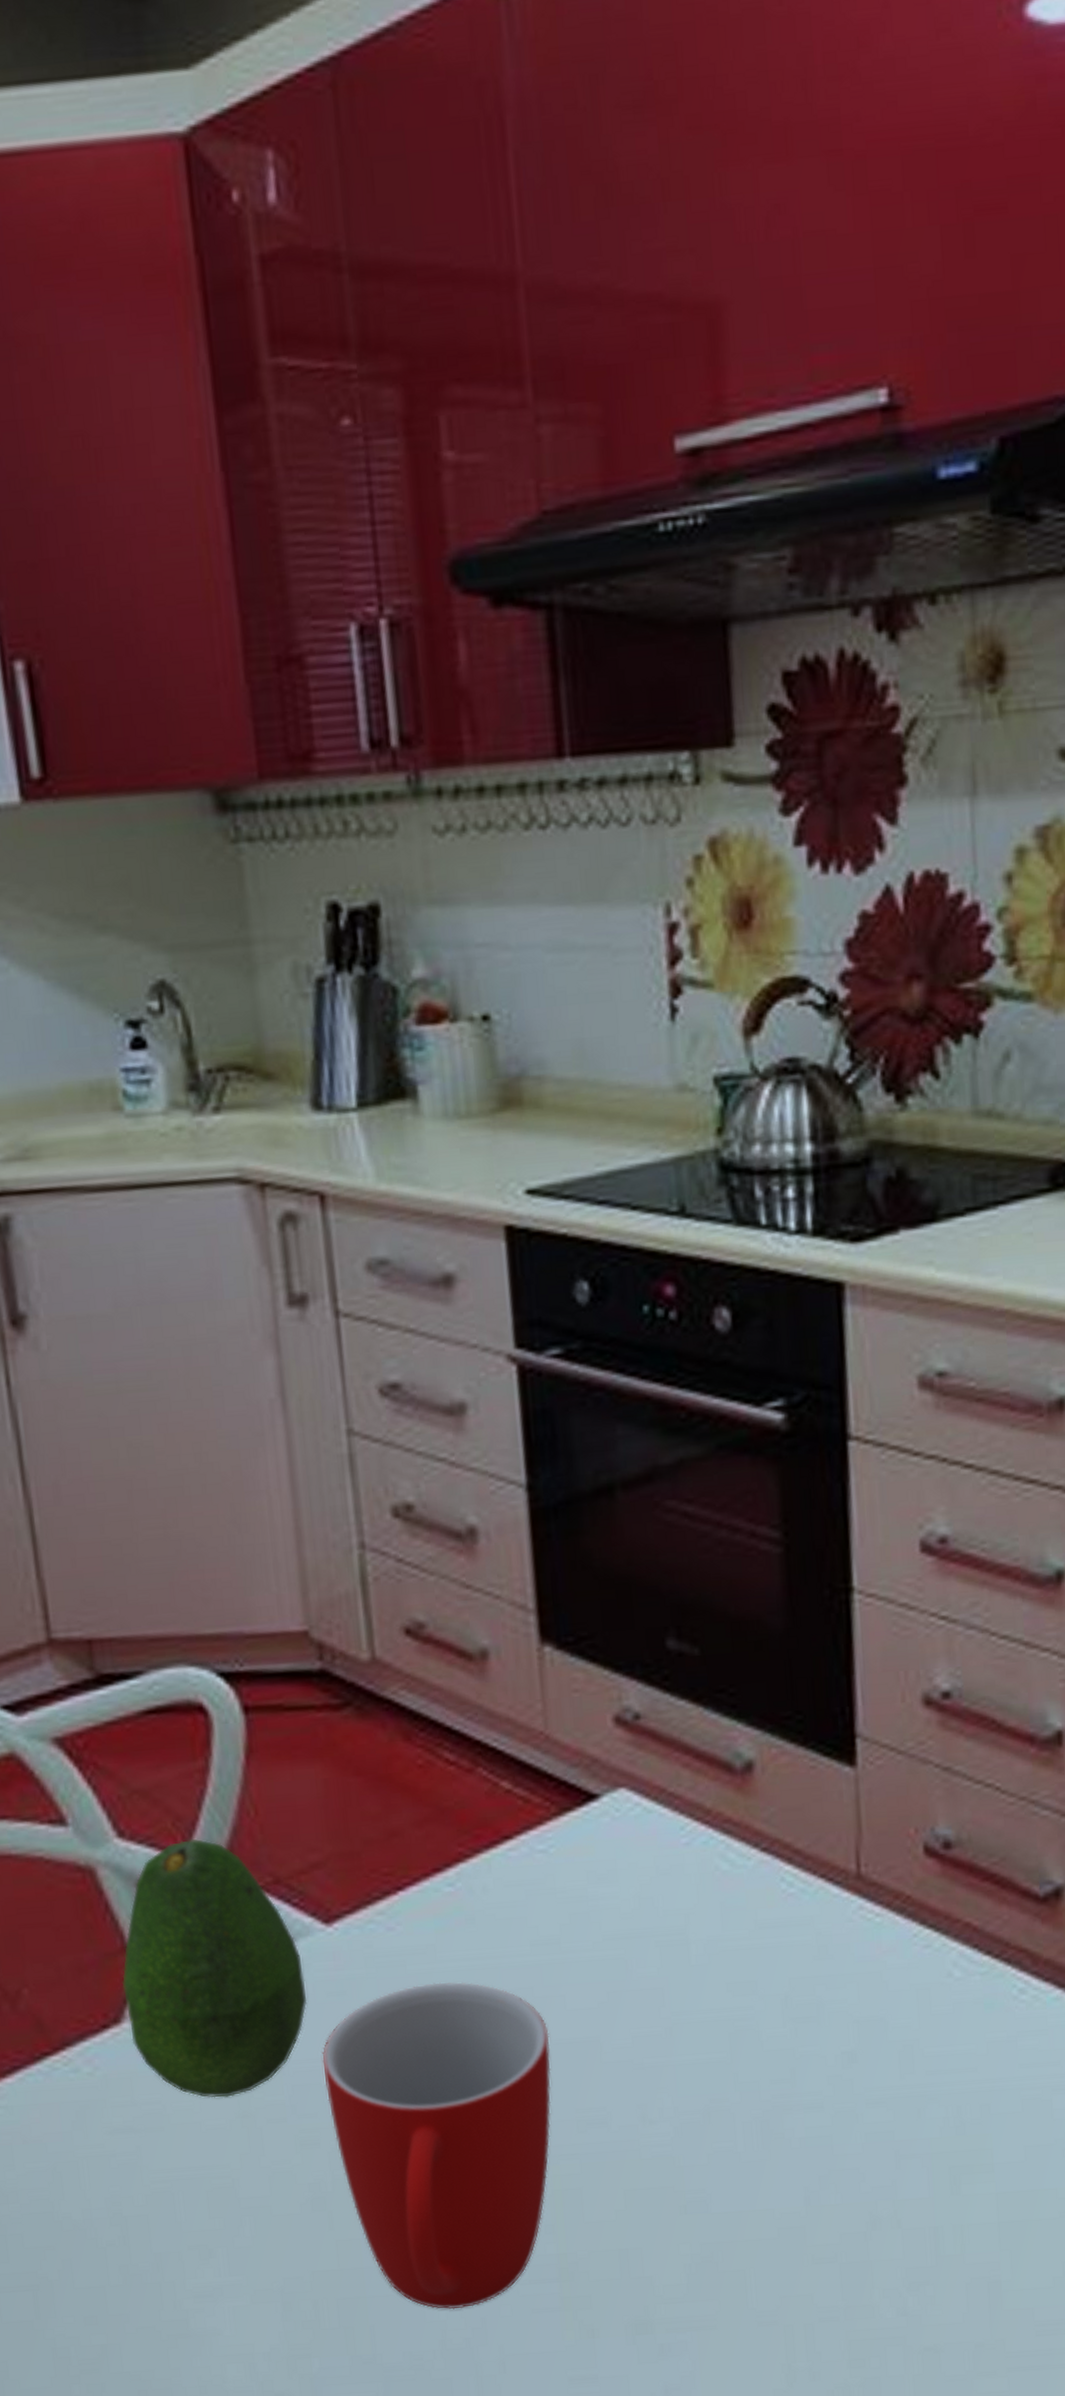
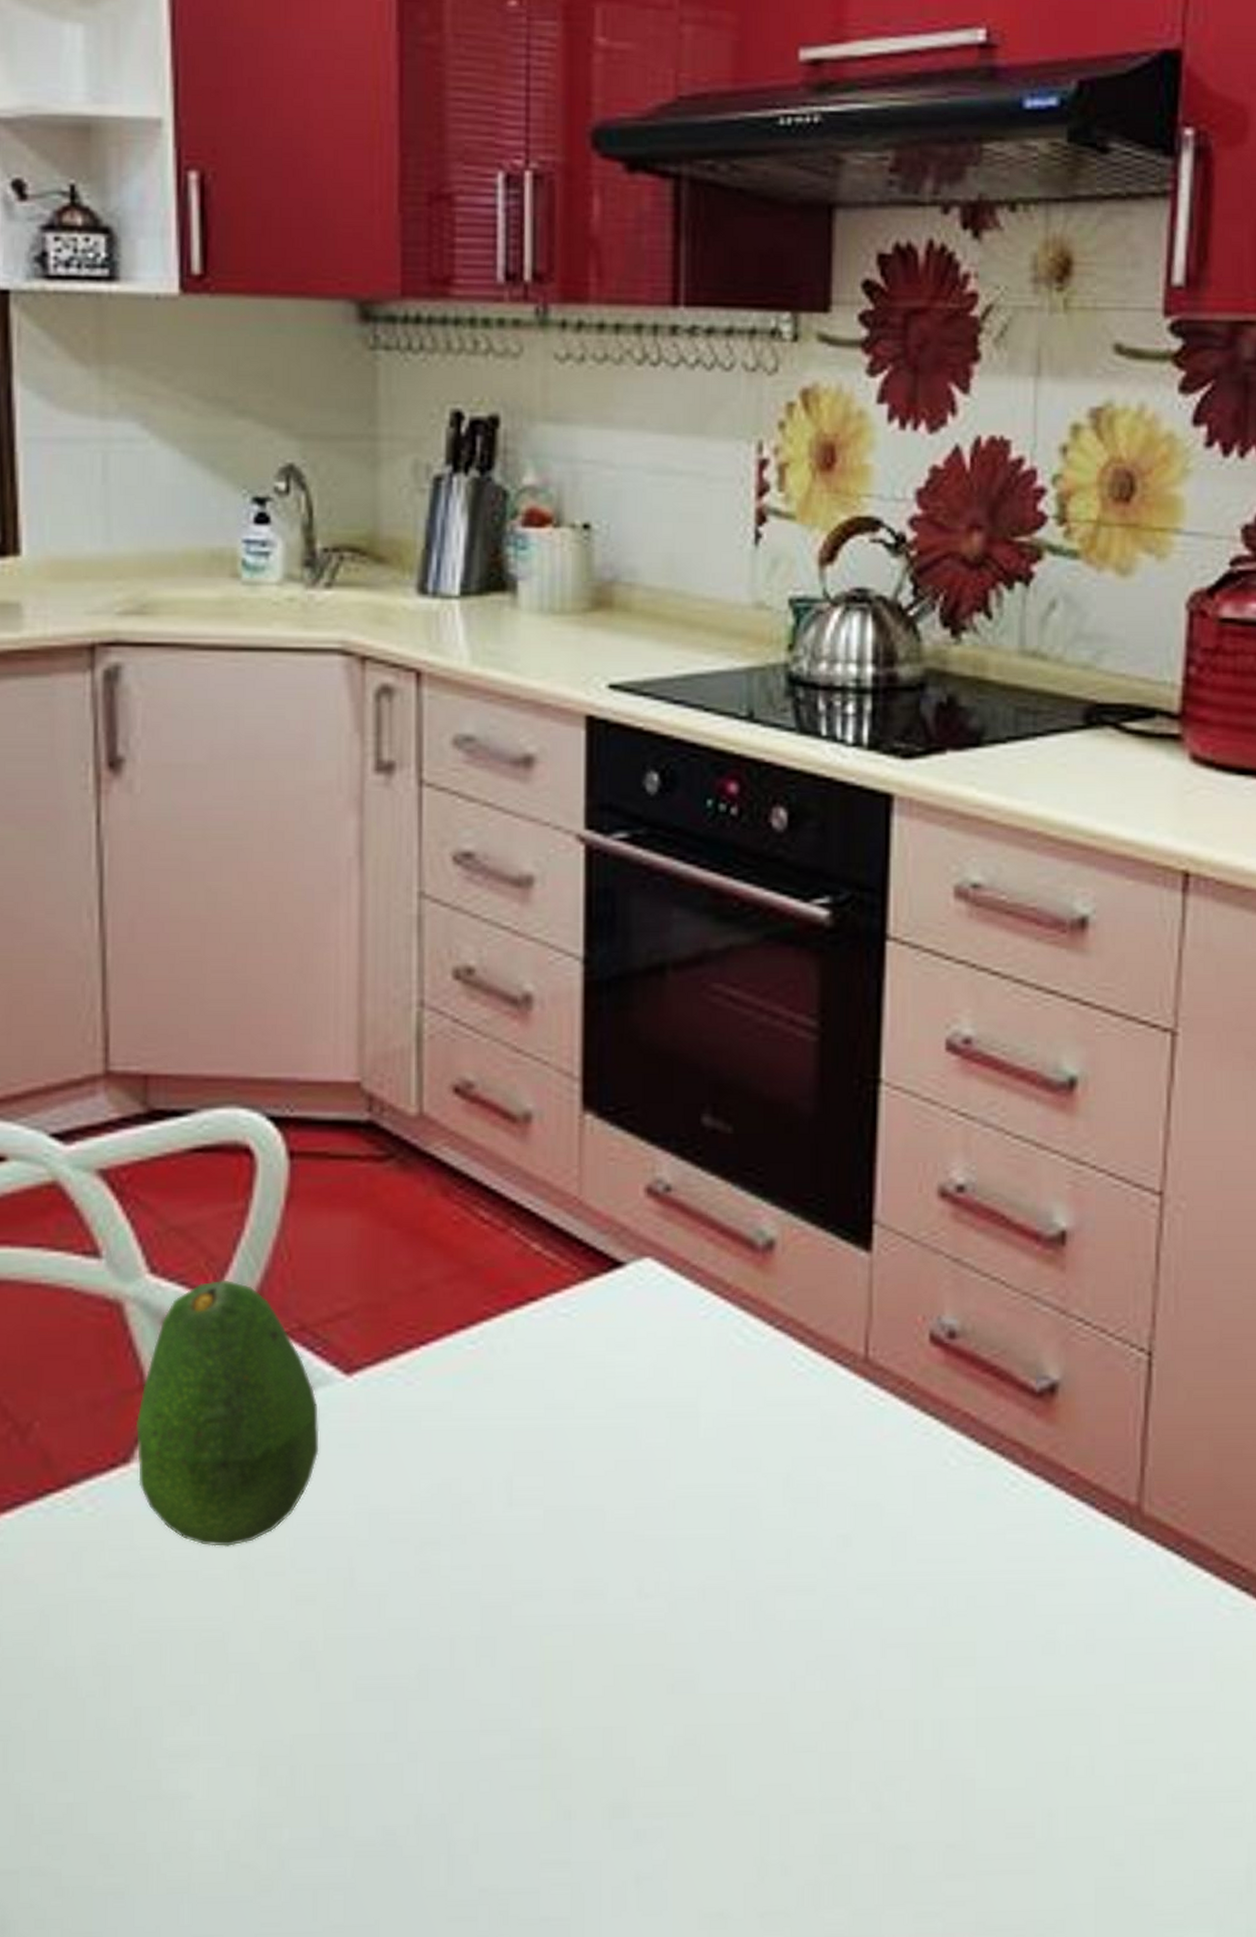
mug: present [322,1982,551,2310] -> none [327,1441,555,1783]

